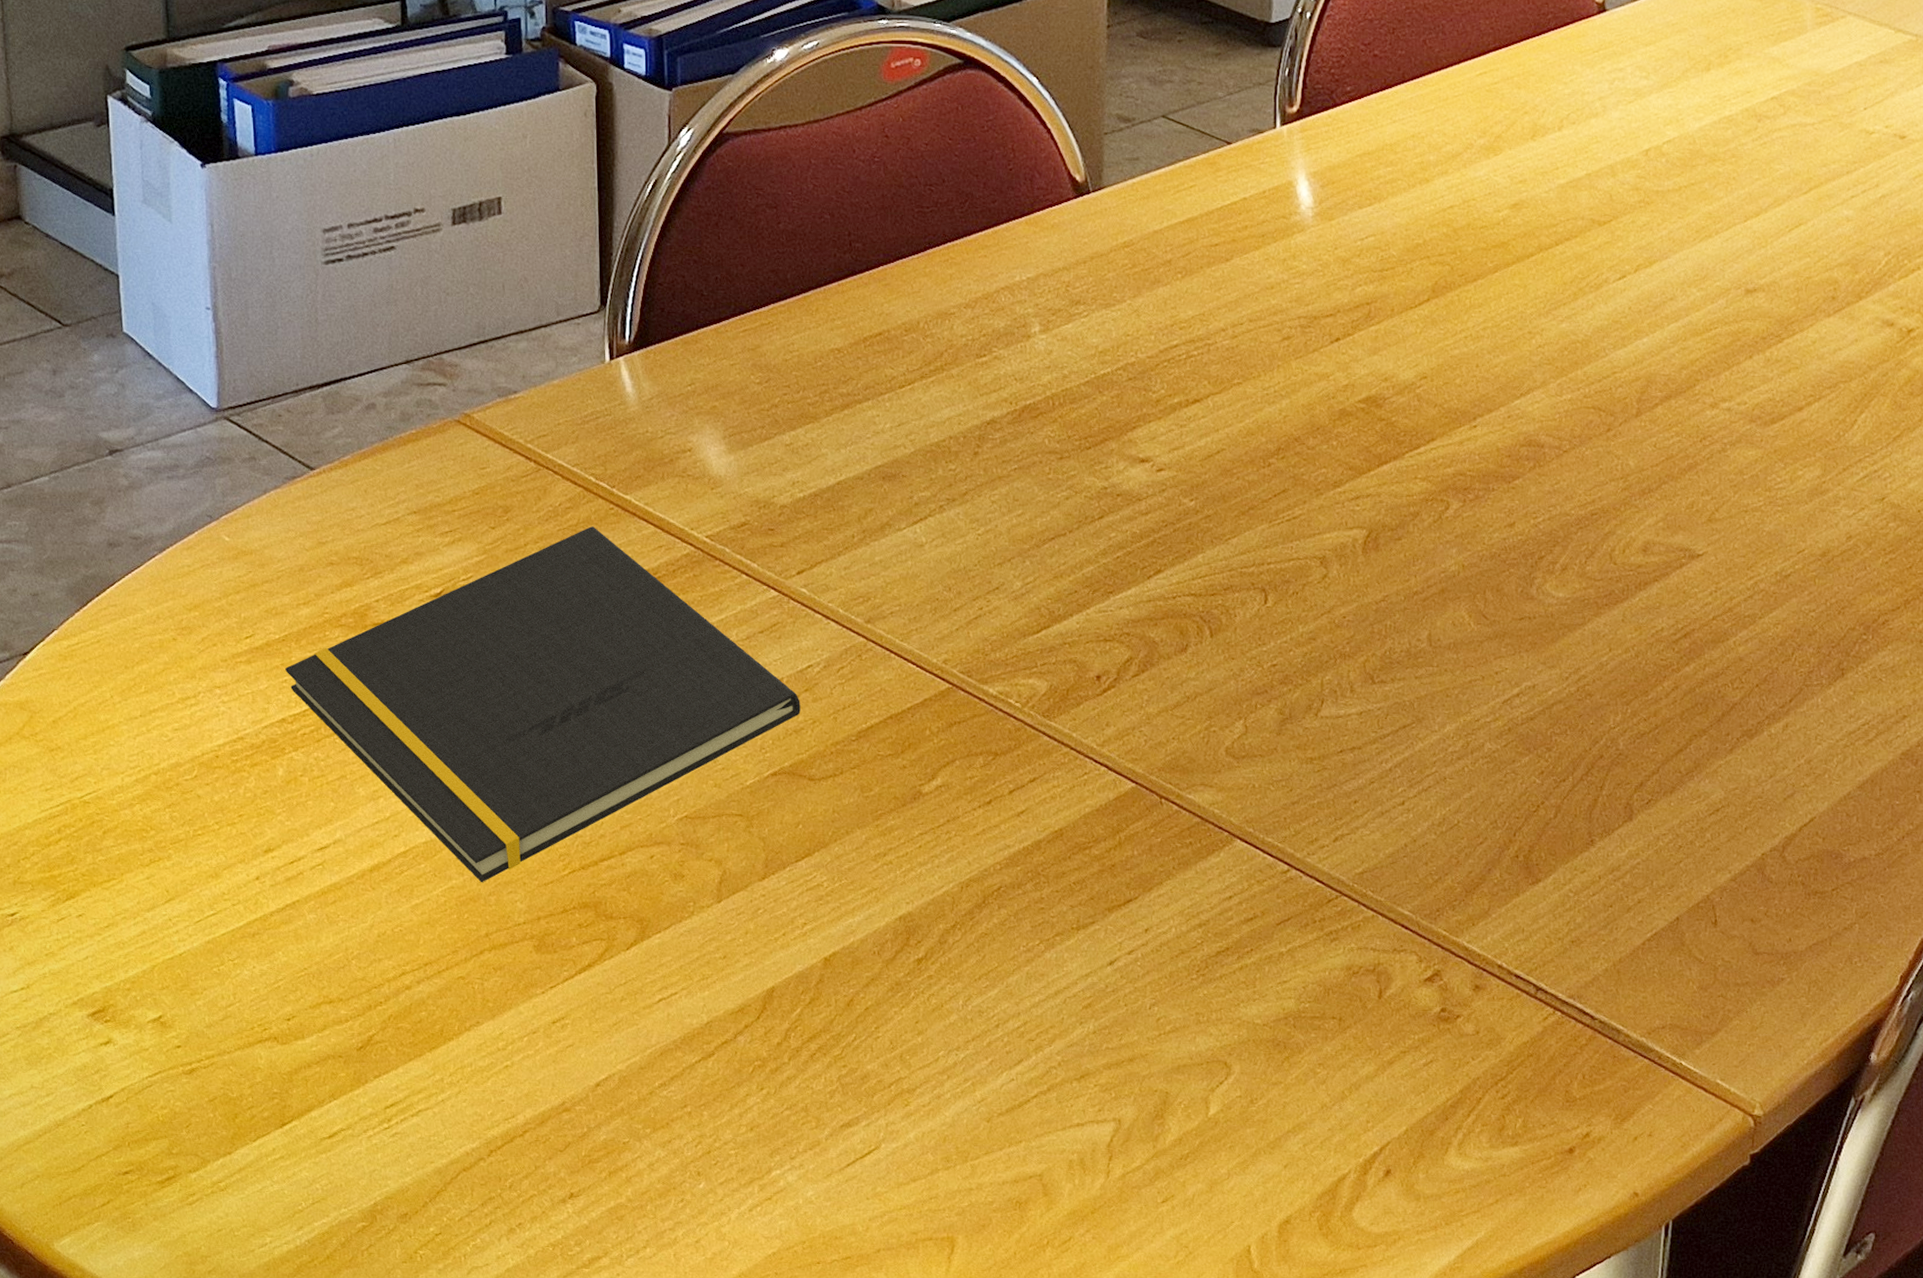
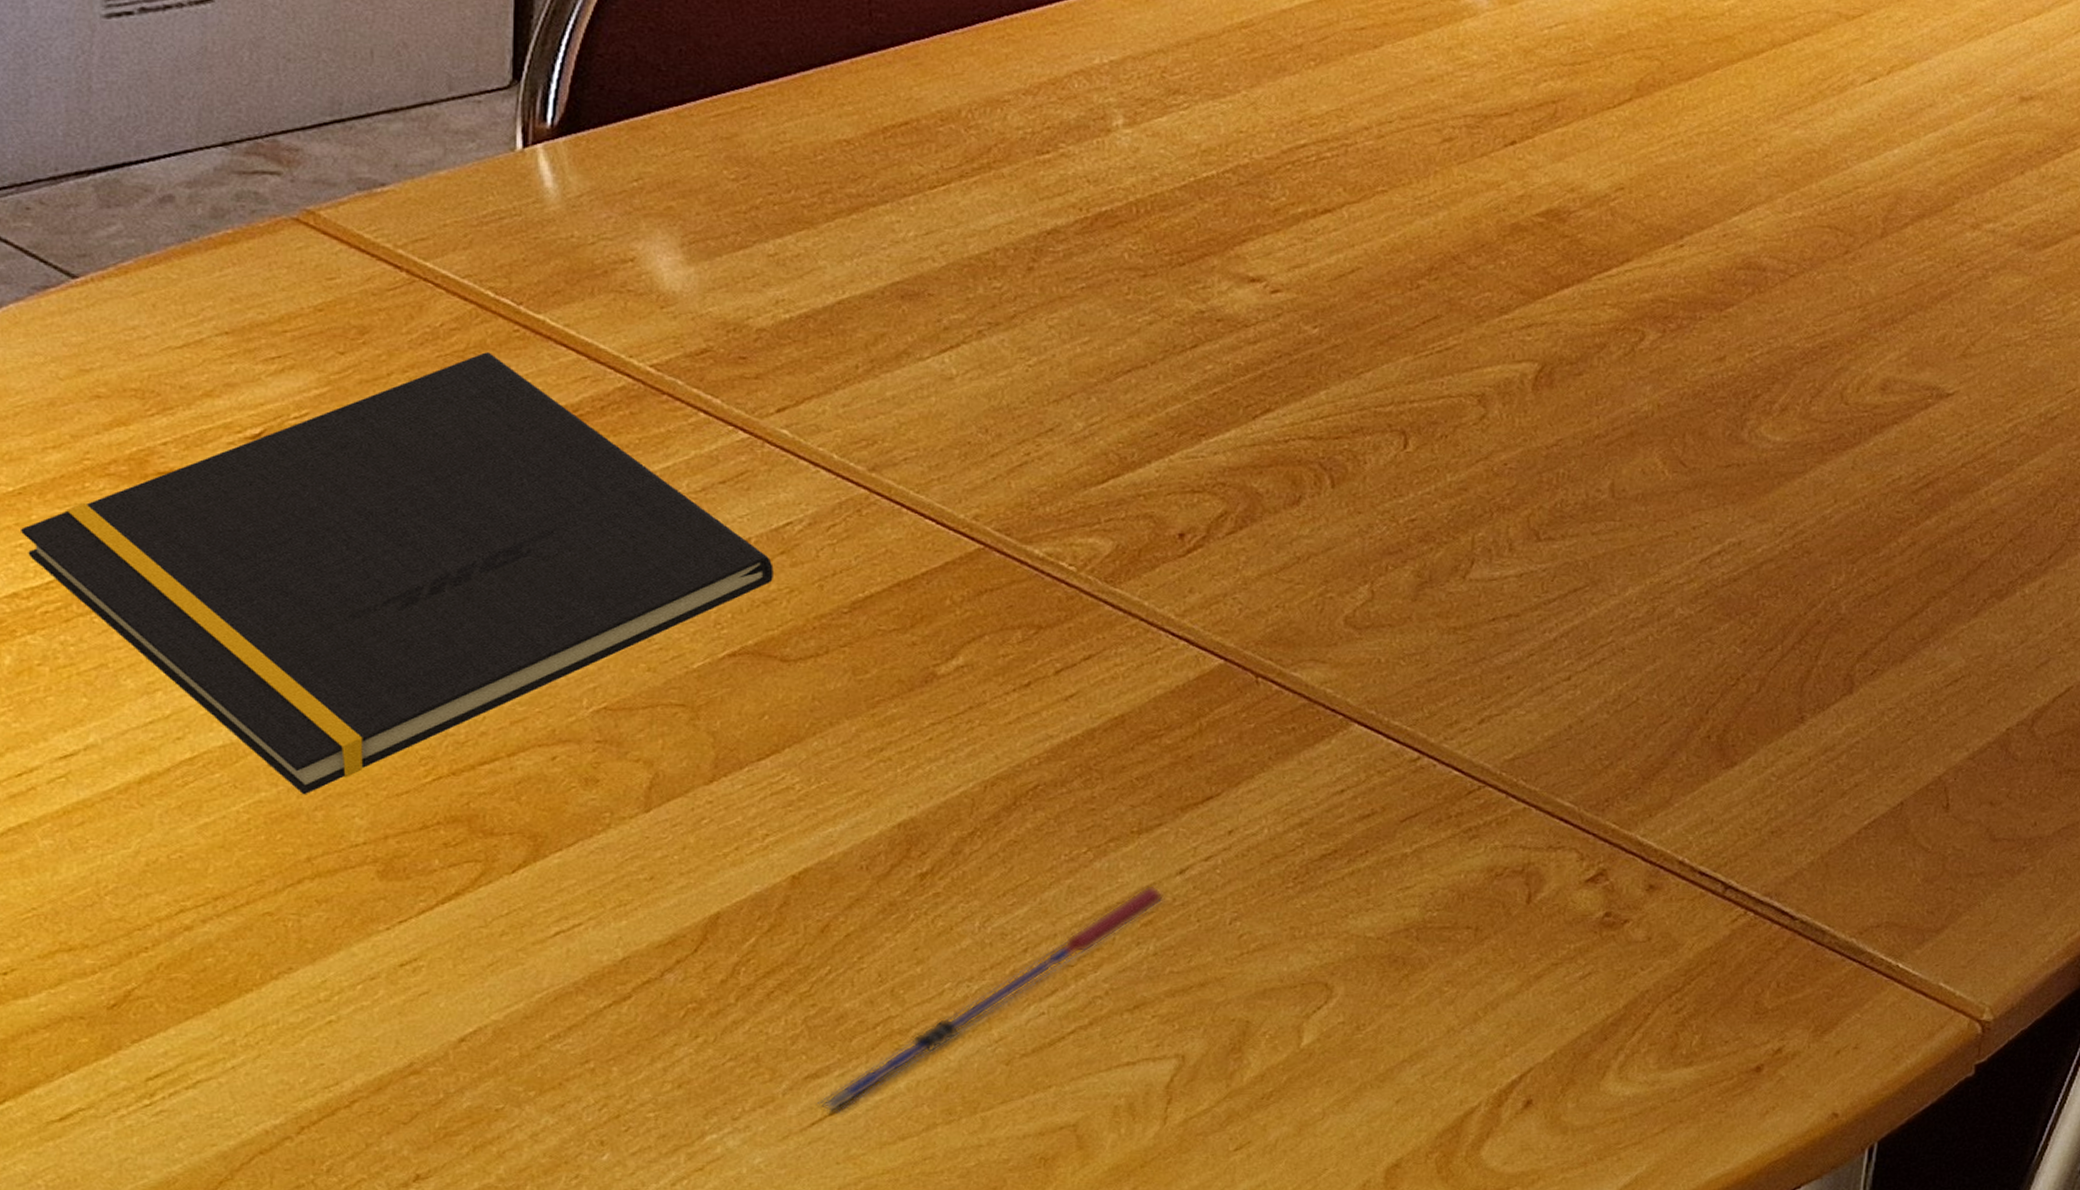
pen: none [851,974,1099,1157] -> present [817,885,1164,1114]

